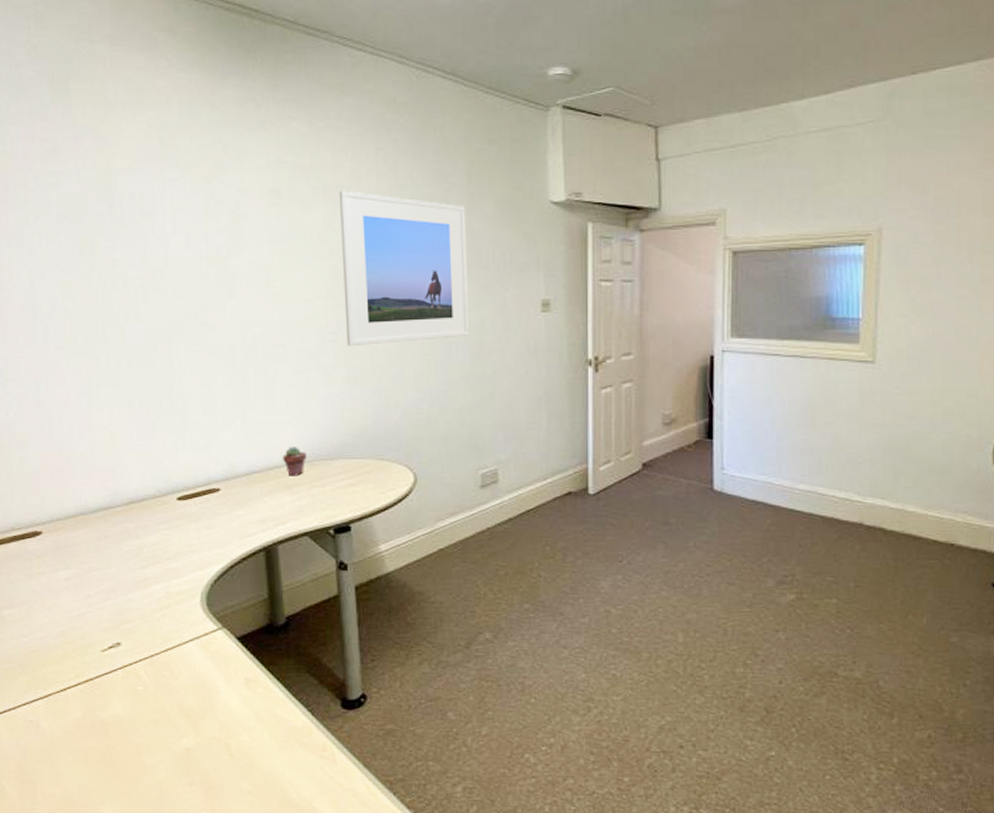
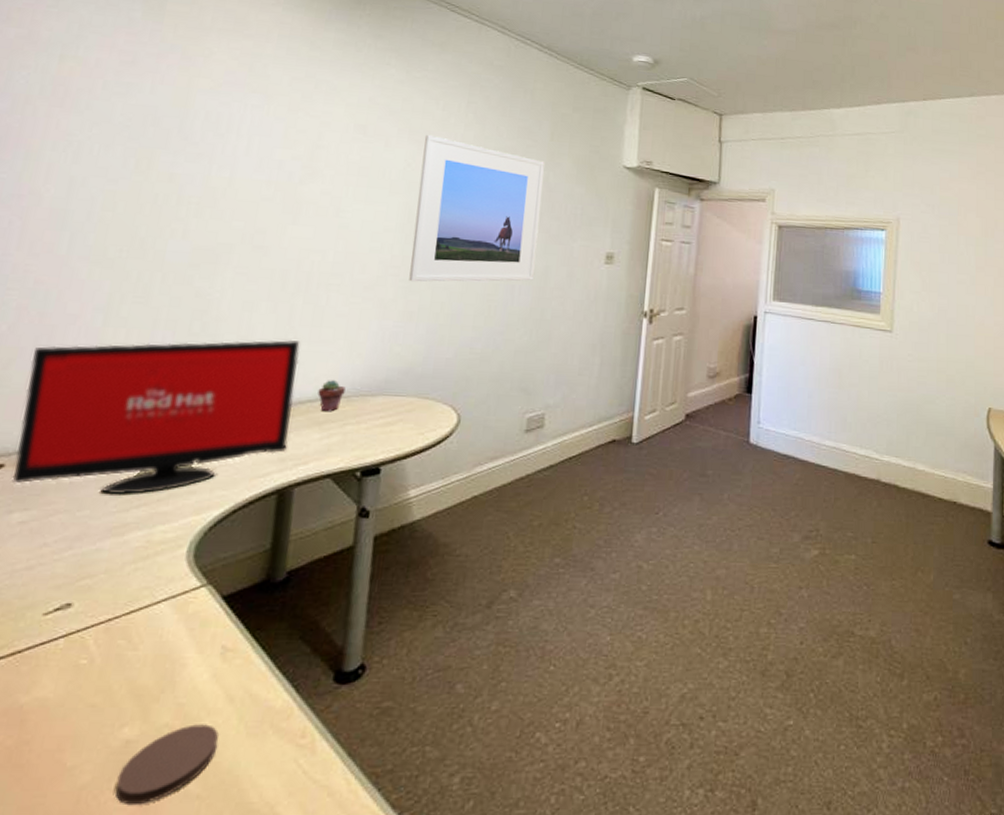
computer monitor: none [40,412,266,555] -> present [11,340,301,495]
coaster: none [186,738,258,796] -> present [115,724,219,806]

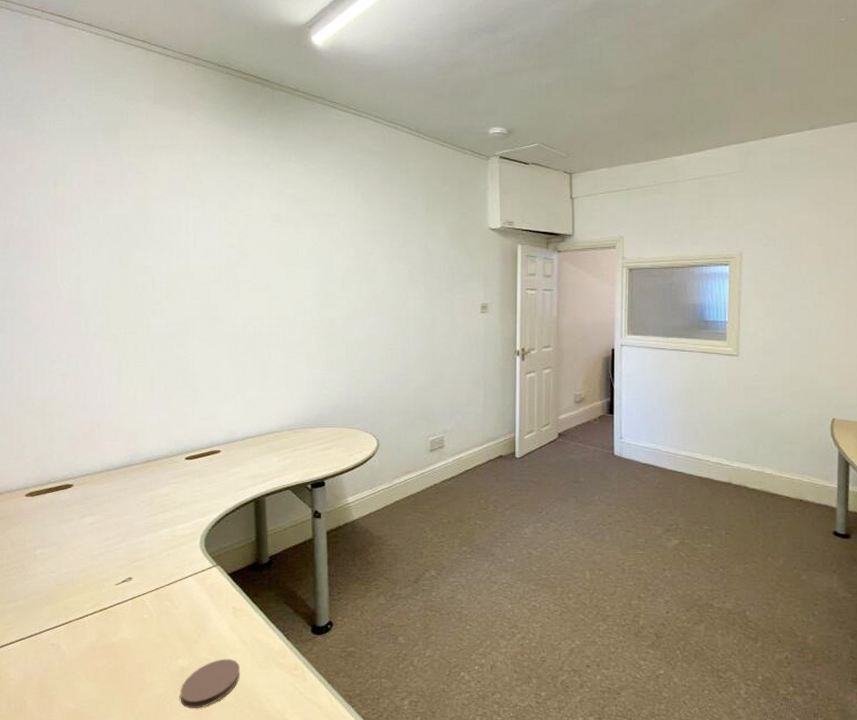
computer monitor: present [11,340,301,495] -> none [76,389,257,504]
potted succulent: present [317,380,346,412] -> none [272,417,292,441]
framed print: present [409,134,545,282] -> none [325,216,424,338]

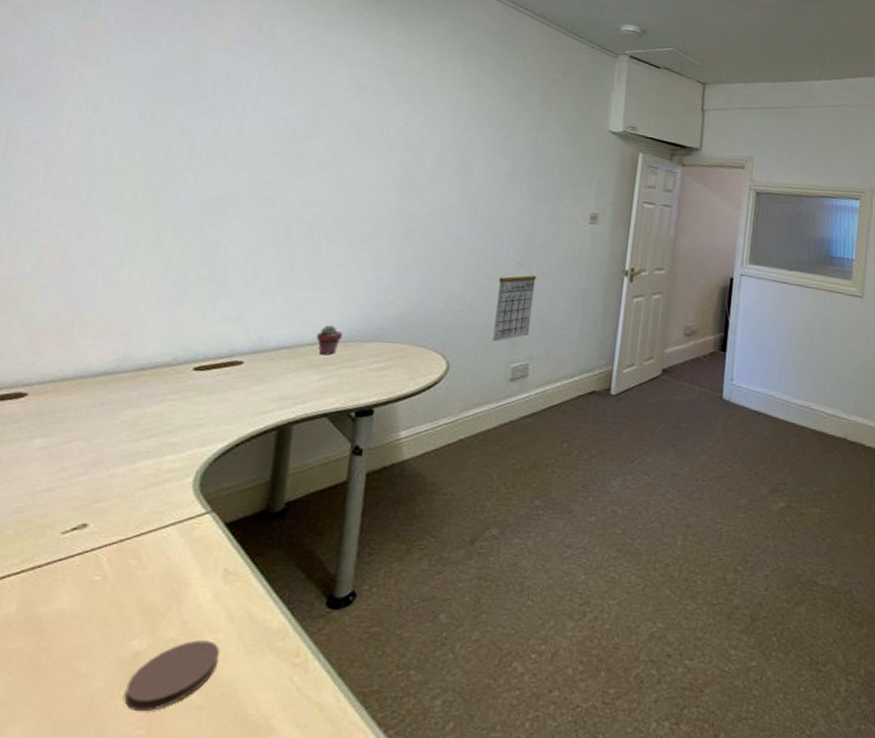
potted succulent: none [272,417,292,441] -> present [316,325,343,355]
calendar: none [410,352,441,421] -> present [492,262,536,342]

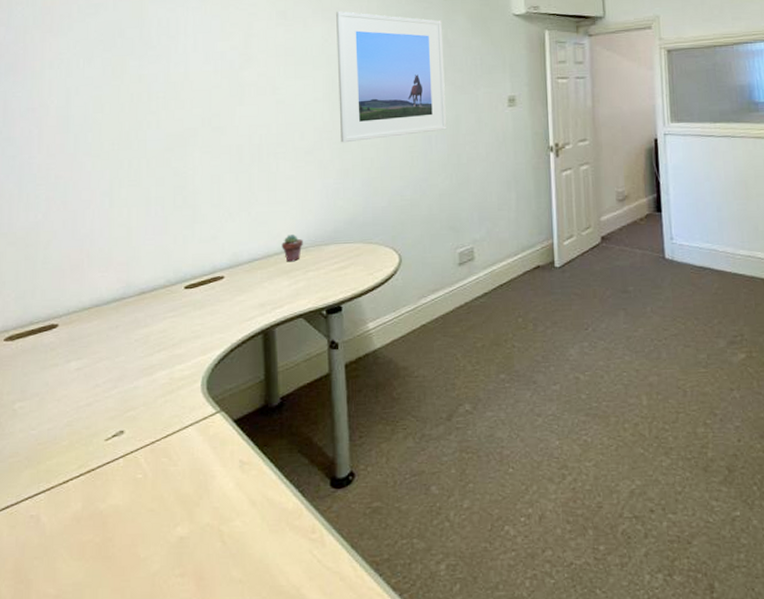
coaster: present [125,640,220,712] -> none [179,523,249,588]
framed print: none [404,95,534,238] -> present [335,11,446,143]
calendar: present [492,262,536,342] -> none [433,153,469,231]

